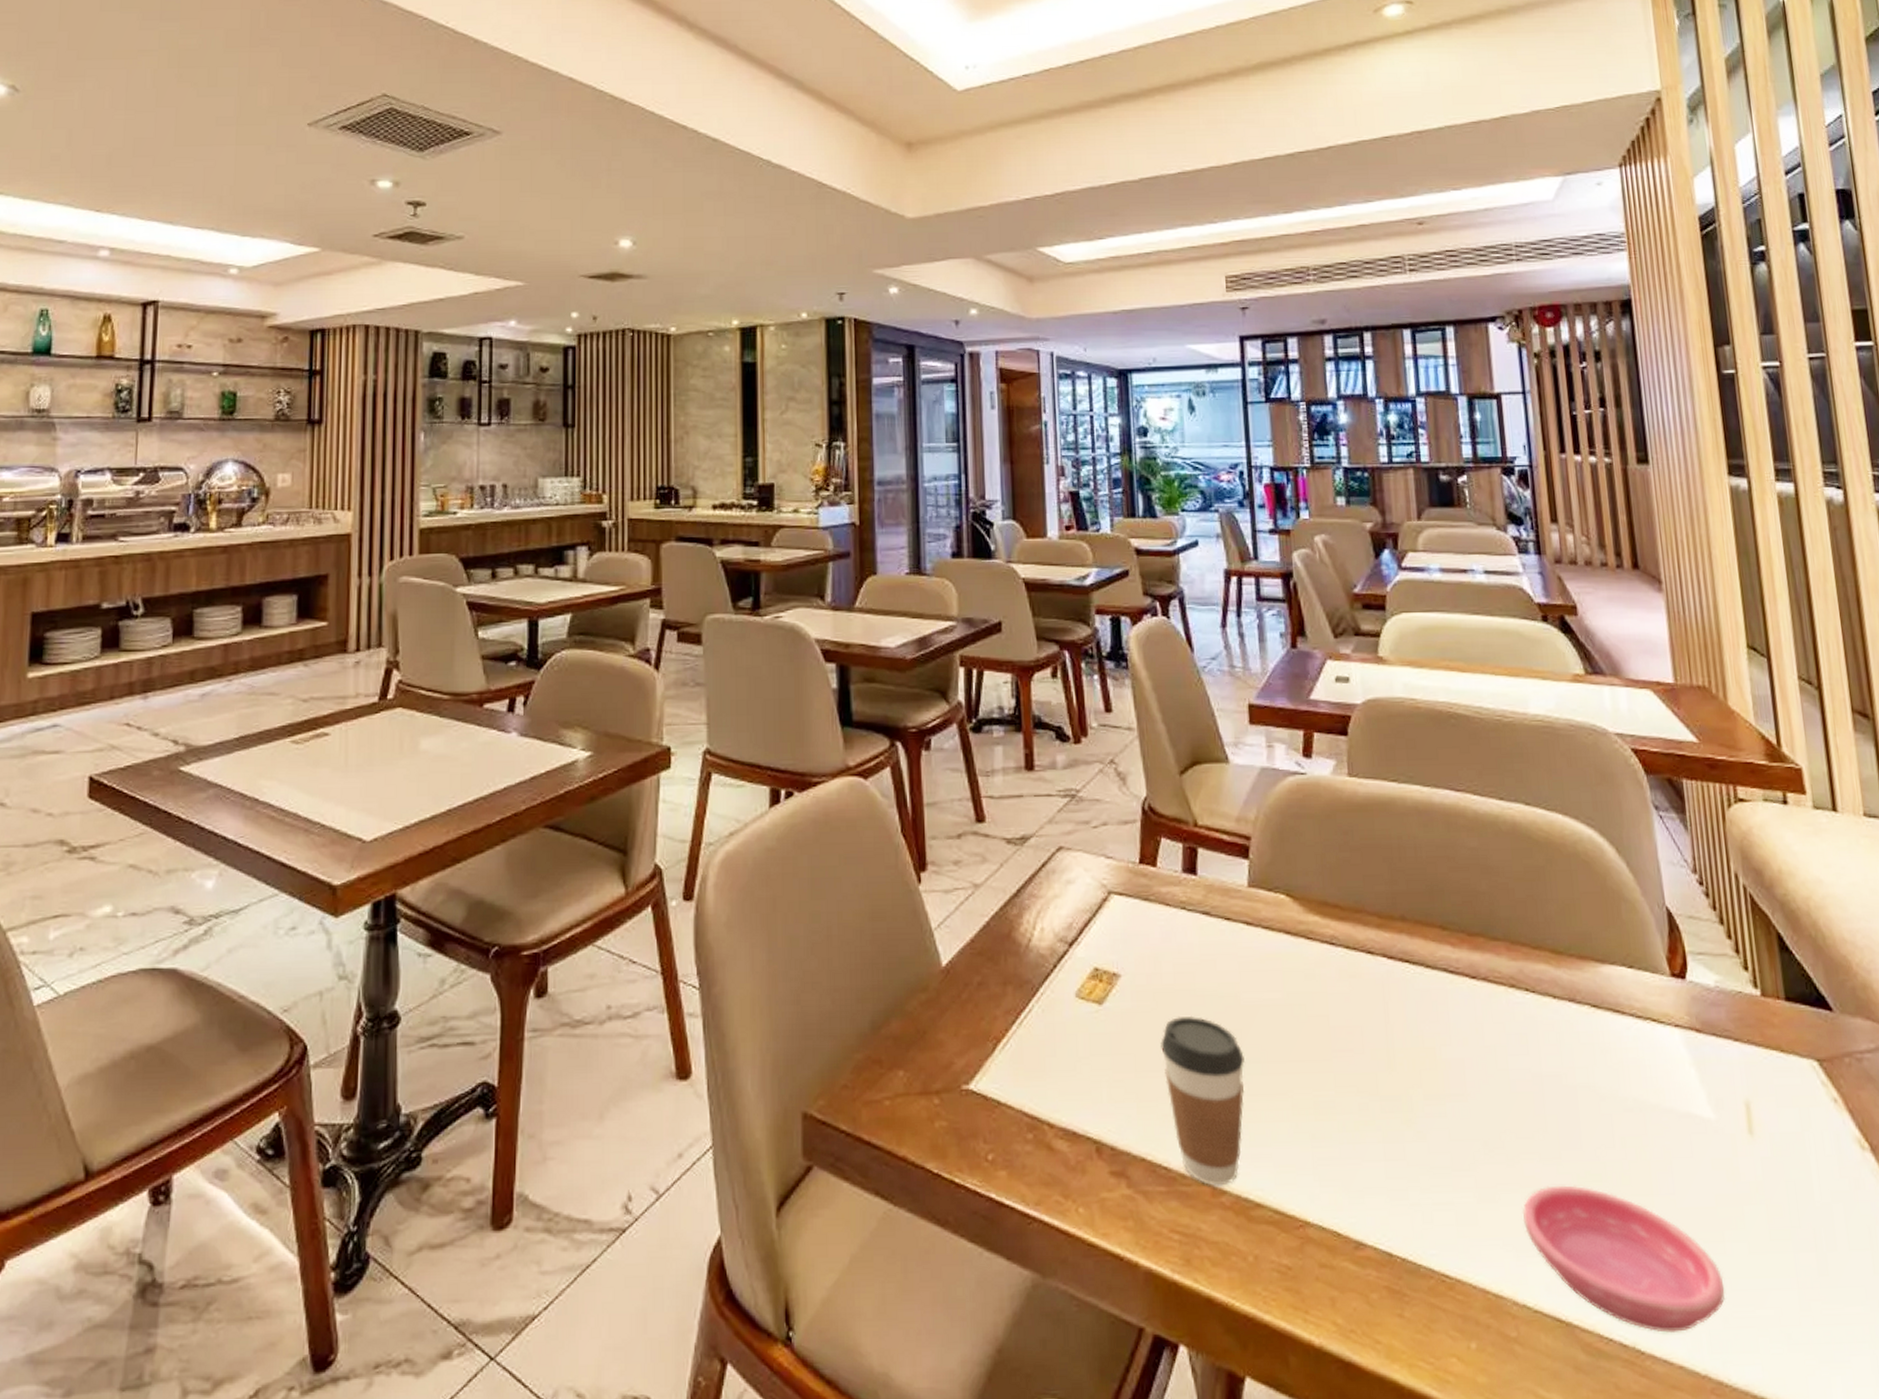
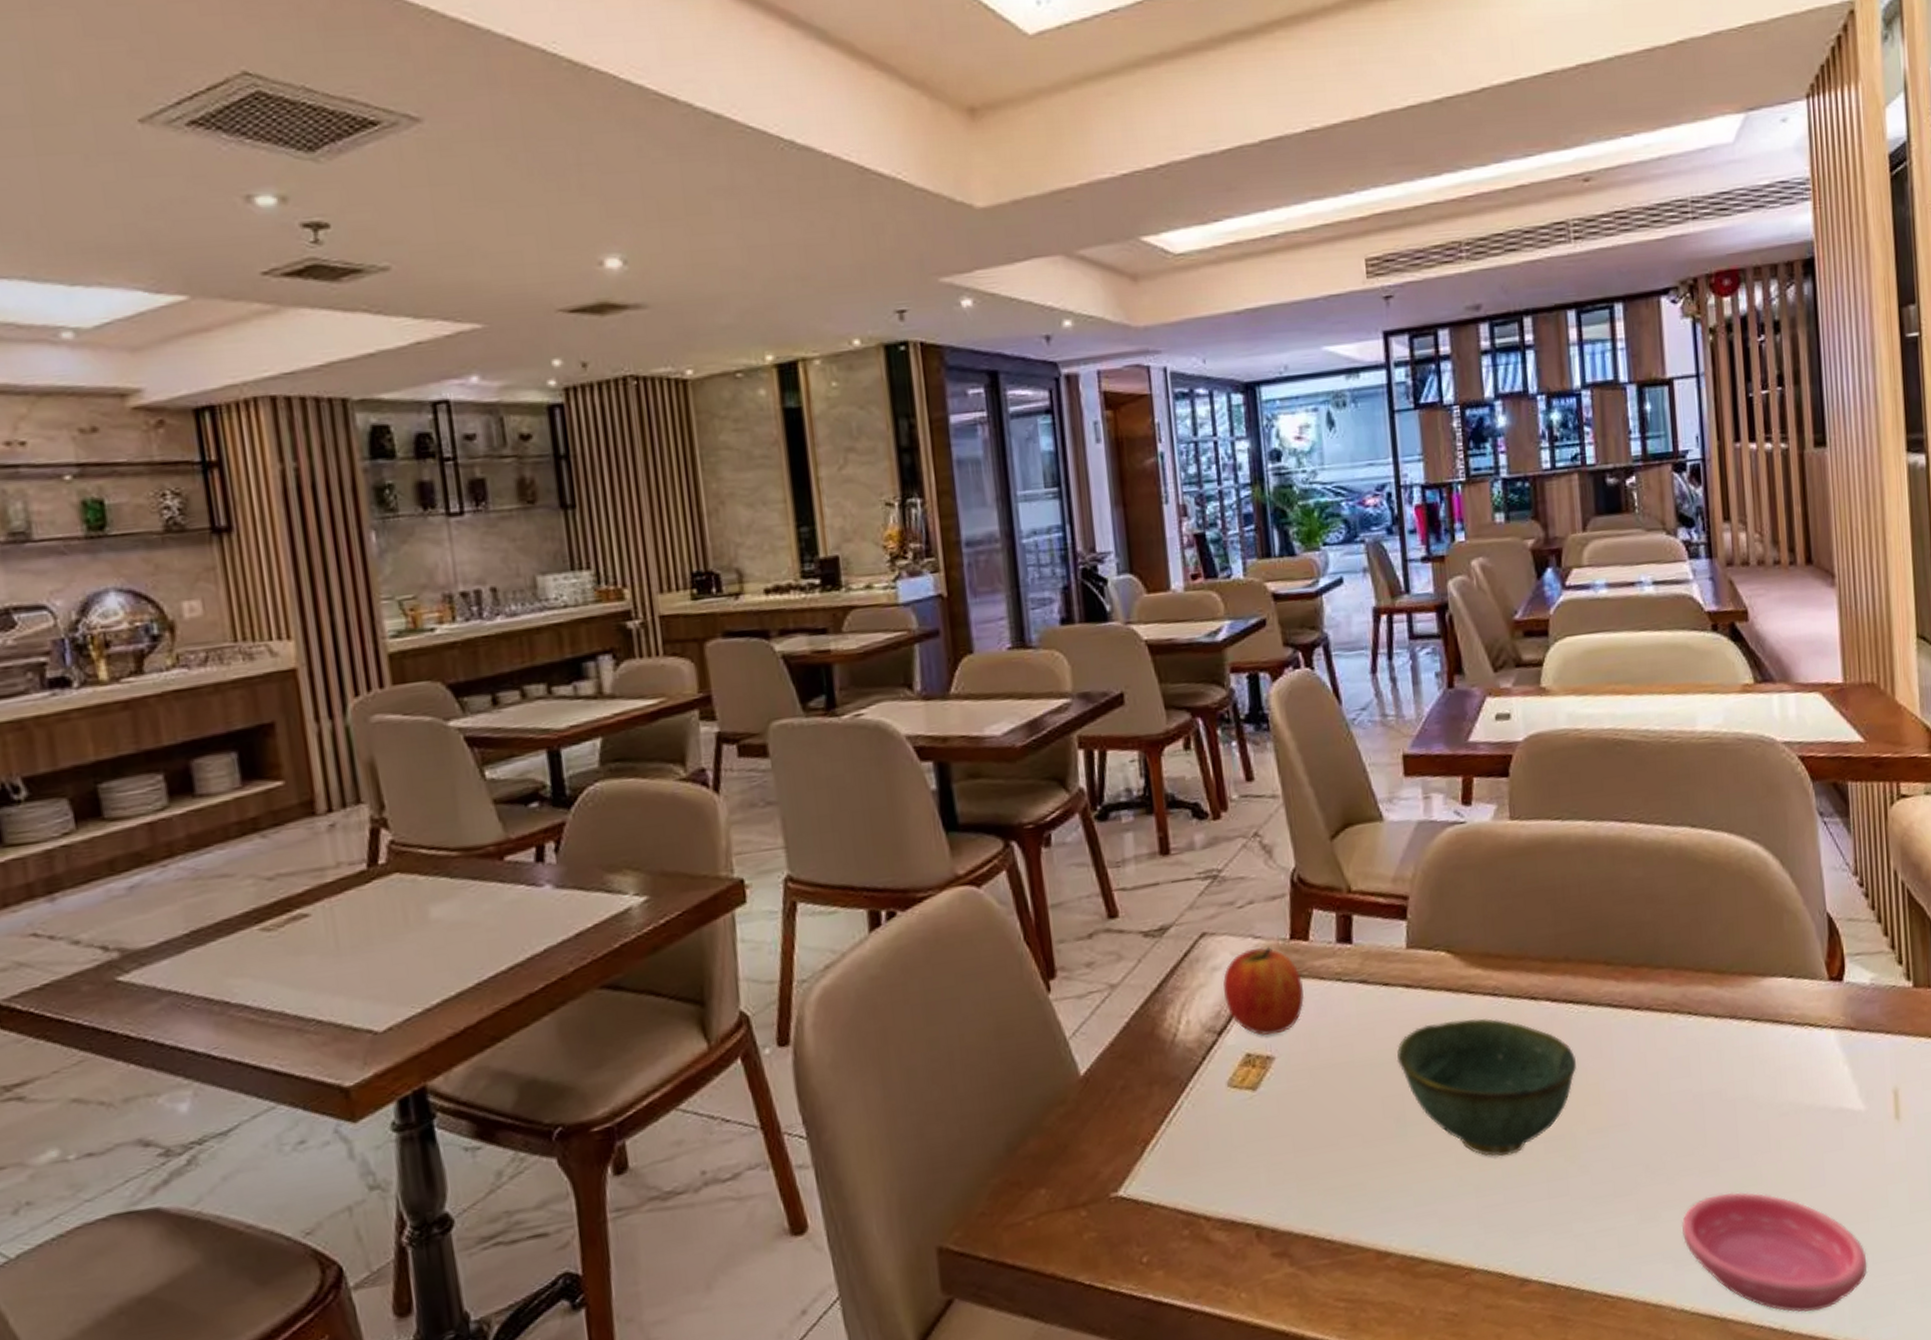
apple: none [1076,868,1150,953] -> present [1223,947,1304,1036]
coffee cup: present [1161,1015,1245,1186] -> none [1319,1087,1408,1250]
bowl: none [1236,963,1413,1109] -> present [1397,1018,1576,1157]

